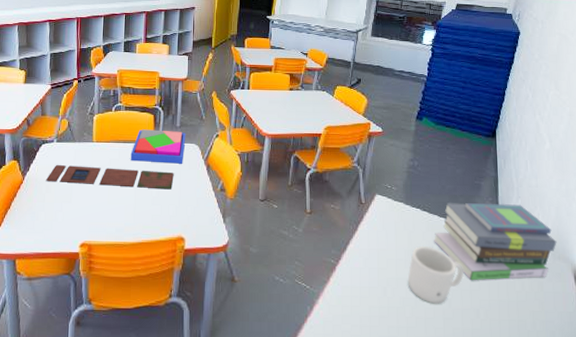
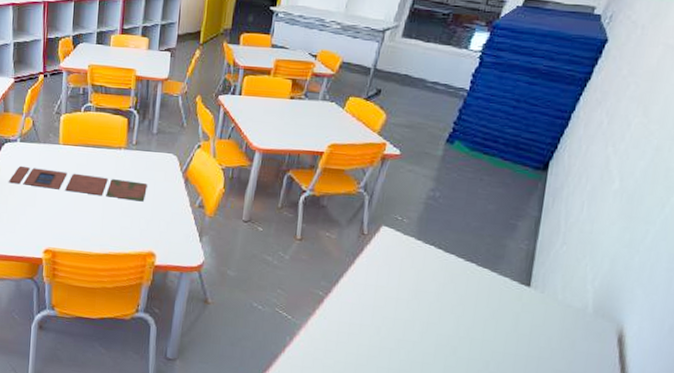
puzzle: present [130,129,186,164] -> none [99,134,163,175]
mug: present [407,246,464,304] -> none [406,287,478,350]
books: present [434,203,557,281] -> none [446,242,604,335]

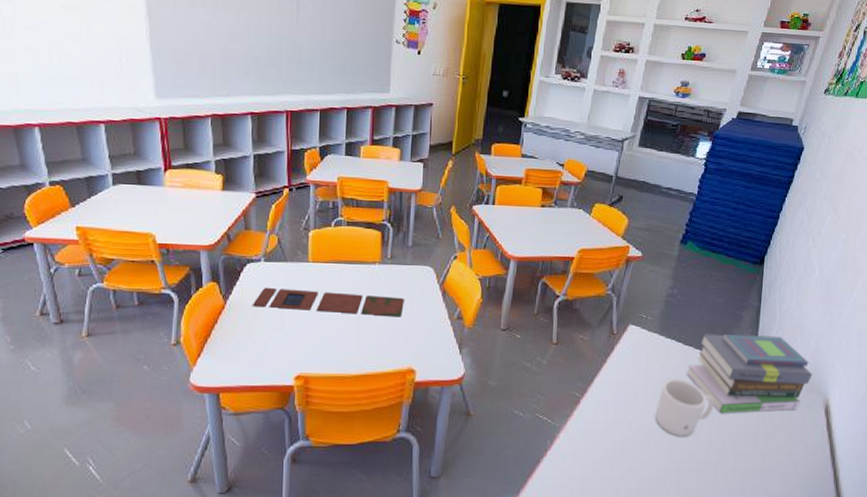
mug: none [406,287,478,350] -> present [655,379,714,437]
books: none [446,242,604,335] -> present [686,334,813,414]

